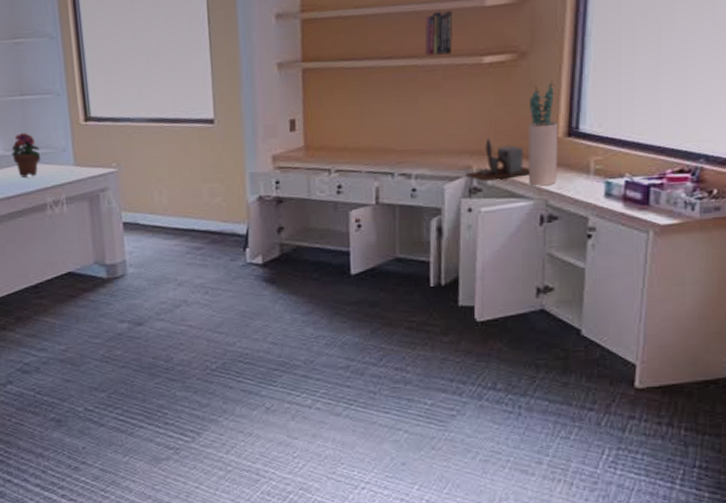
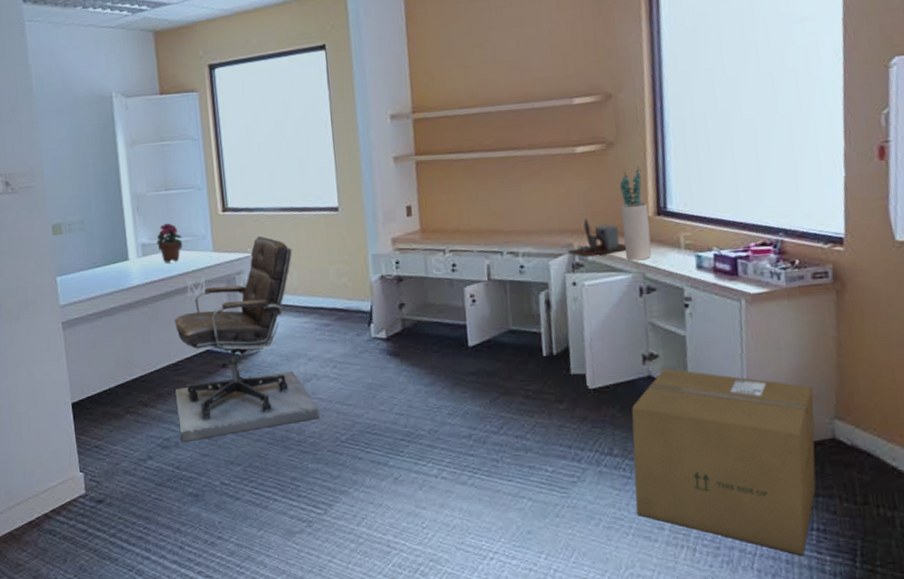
office chair: none [33,149,190,368] -> present [175,235,320,443]
books: present [424,10,453,56] -> none [522,108,548,148]
box: none [515,302,714,492] -> present [631,368,816,556]

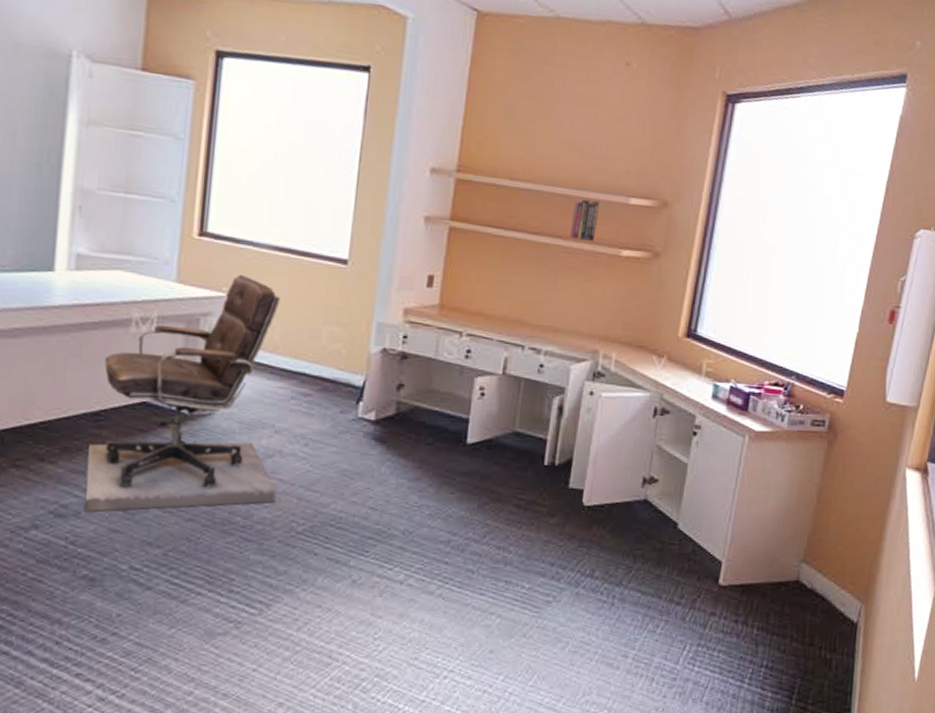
potted flower: present [156,223,183,263] -> none [99,235,137,287]
books: none [522,108,548,148] -> present [570,199,600,241]
desk organizer: present [567,218,626,259] -> none [591,326,650,369]
vase: present [620,166,652,261] -> none [647,283,681,381]
box: present [631,368,816,556] -> none [604,494,790,691]

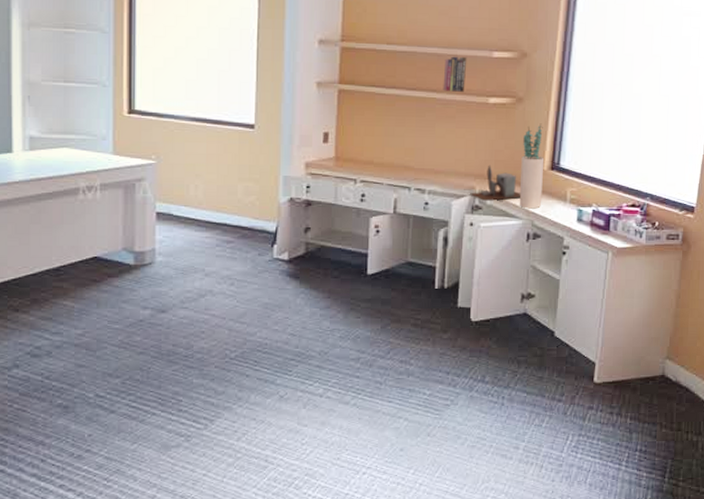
office chair: present [84,274,281,513] -> none [54,143,211,352]
desk organizer: none [591,326,650,369] -> present [469,165,520,202]
vase: none [647,283,681,381] -> present [519,123,545,209]

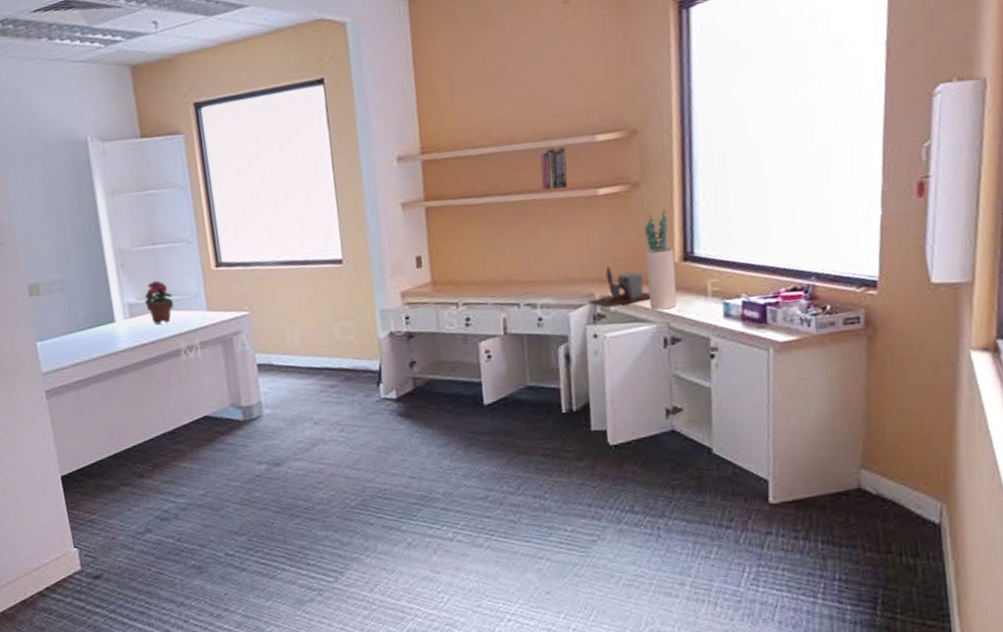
potted flower: none [48,118,79,161] -> present [144,281,174,325]

